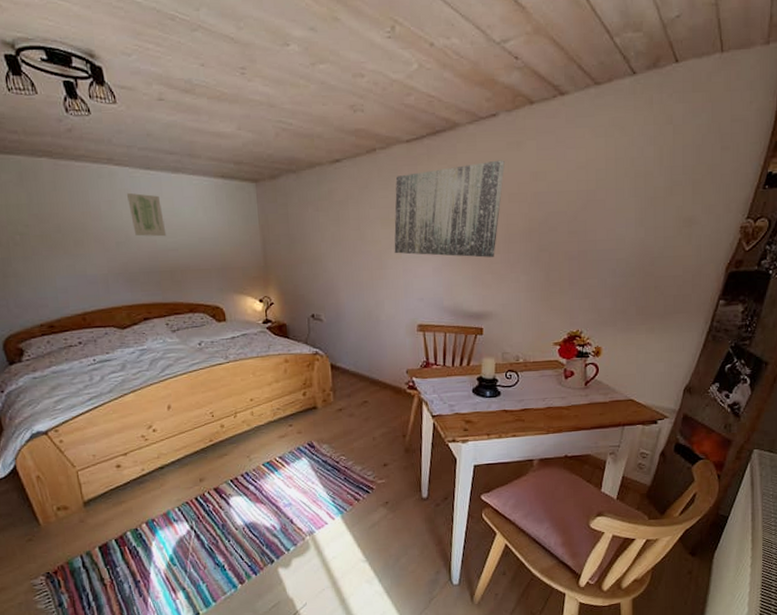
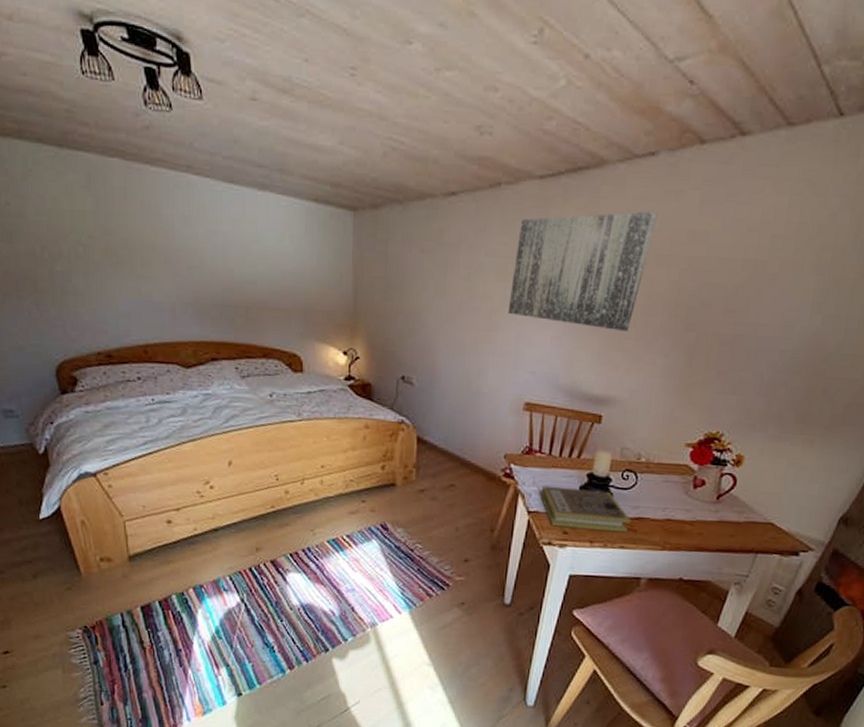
wall art: present [126,192,167,237] -> none [204,208,245,266]
book: none [440,390,519,426] -> present [540,485,631,533]

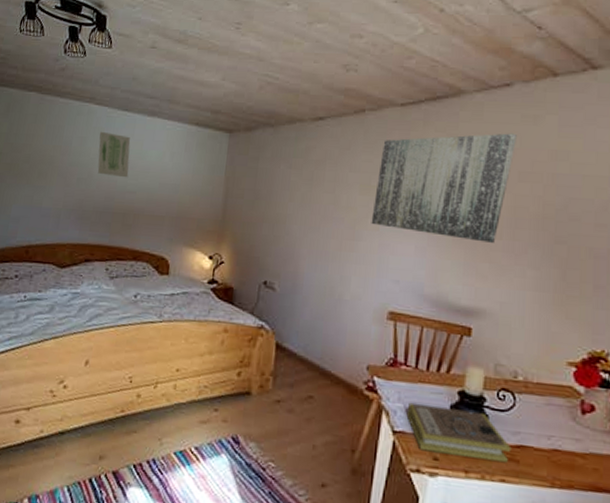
wall art: none [204,208,245,266] -> present [97,131,131,178]

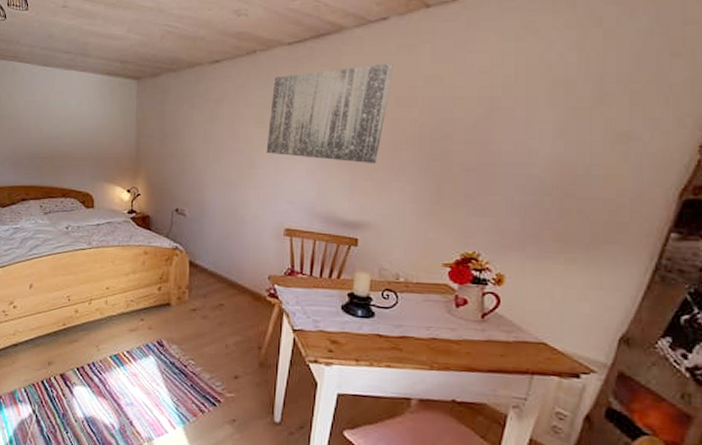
wall art: present [97,131,131,178] -> none [24,86,53,126]
book: present [406,402,512,463] -> none [304,305,395,352]

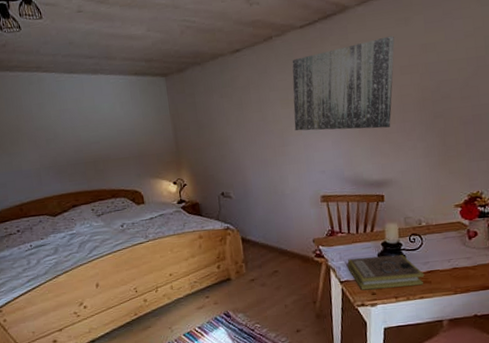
book: none [304,305,395,352] -> present [347,254,425,291]

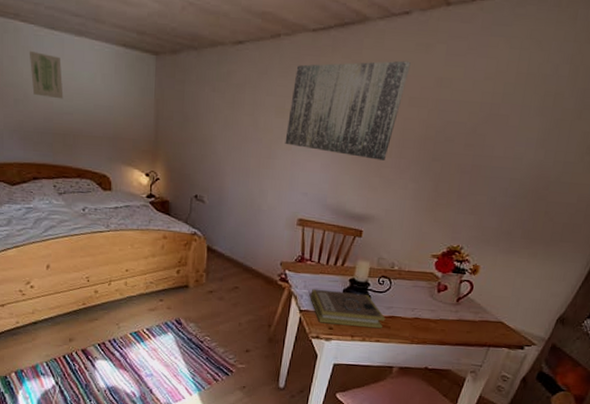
wall art: none [53,95,89,133] -> present [29,50,64,99]

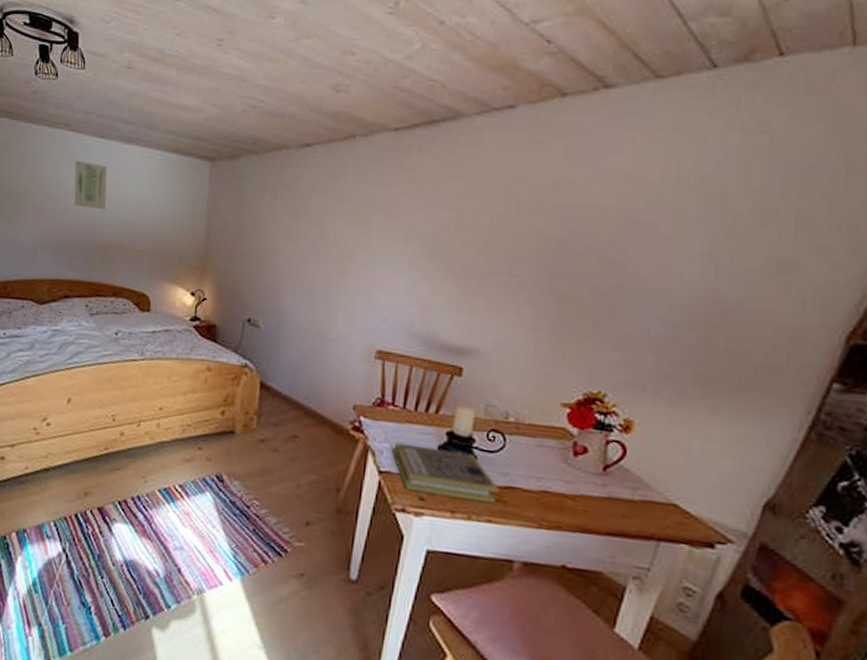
wall art: present [285,60,411,160] -> none [360,160,519,279]

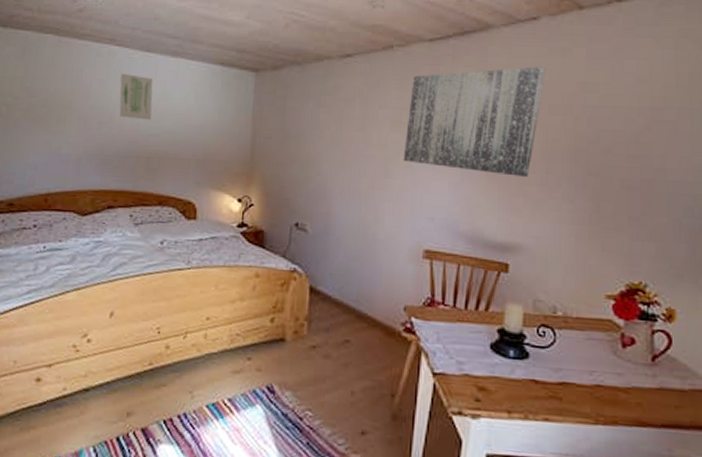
wall art: none [360,160,519,279] -> present [403,66,546,177]
book: present [392,442,500,504] -> none [446,342,554,401]

